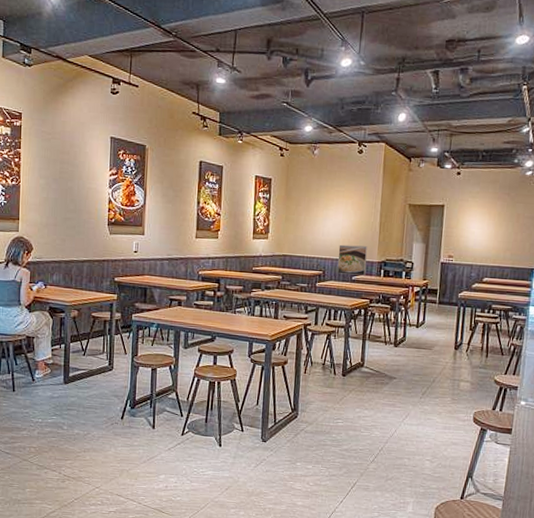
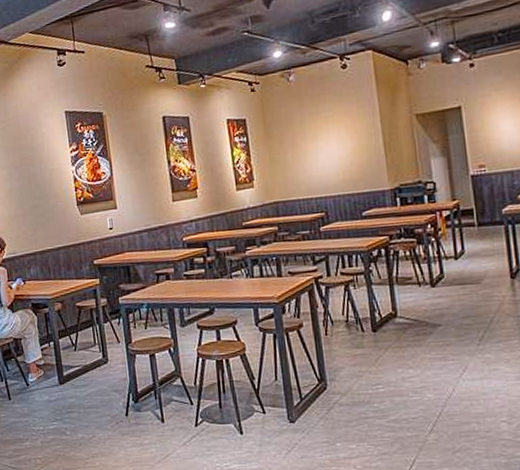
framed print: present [338,244,367,276] -> none [339,174,378,212]

